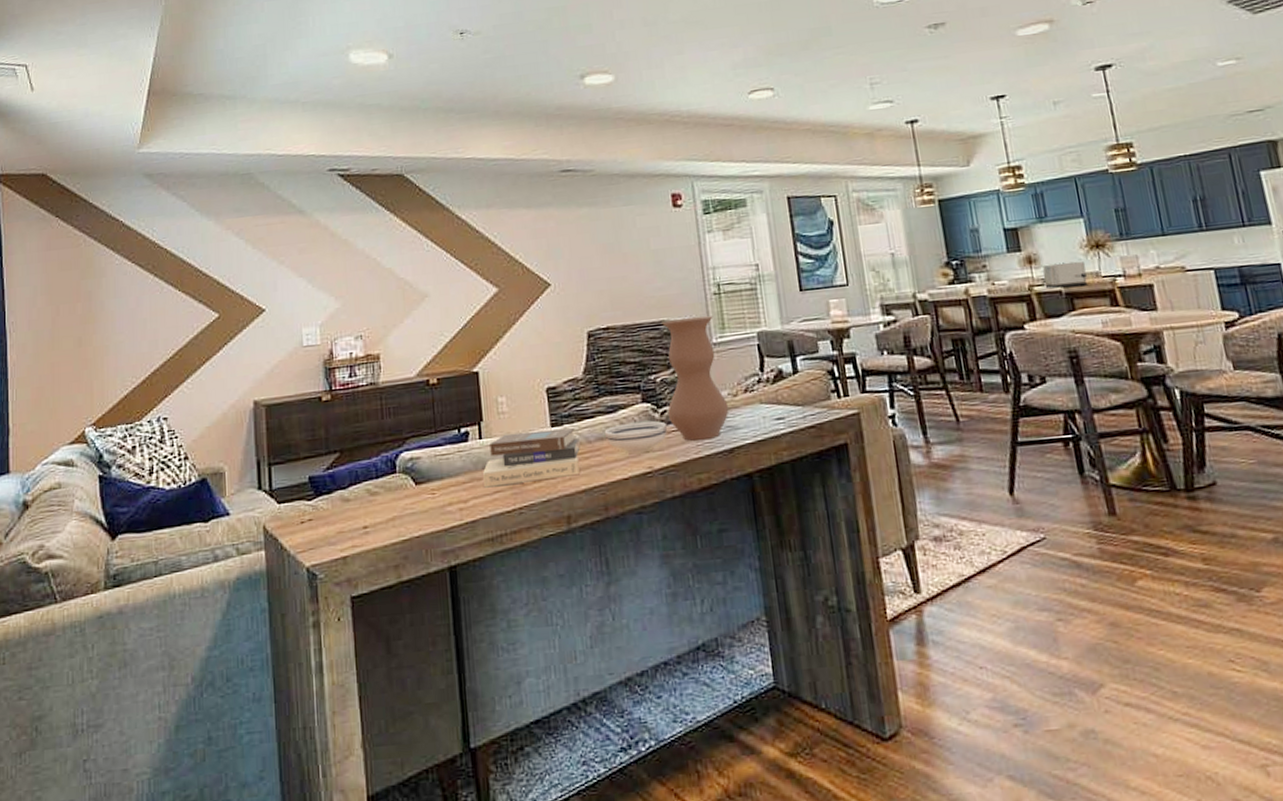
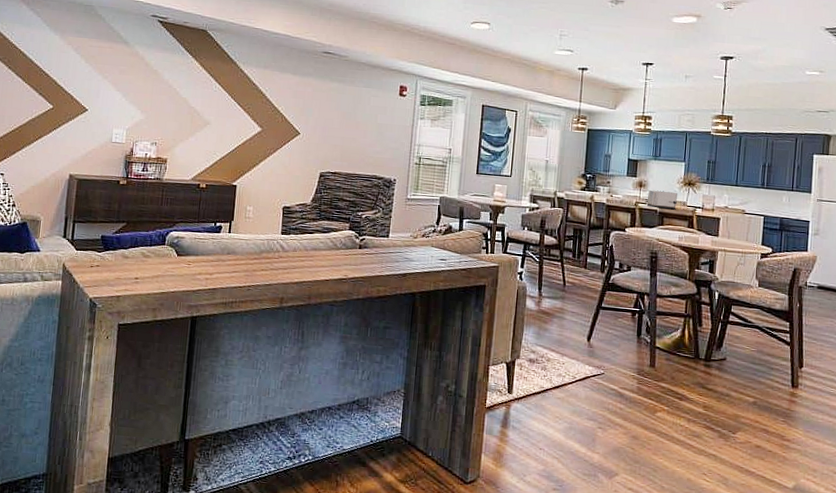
books: present [482,428,580,488] -> none [225,233,300,271]
bowl: present [604,421,668,455] -> none [318,242,364,265]
vase: present [661,316,729,441] -> none [365,176,412,264]

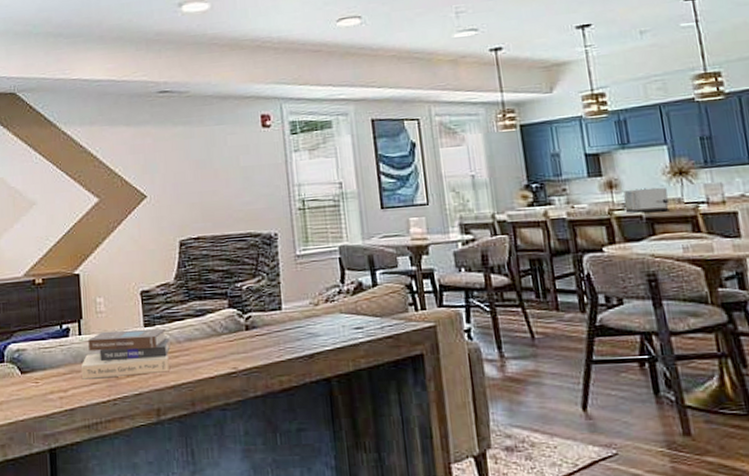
books: none [225,233,300,271] -> present [80,329,171,380]

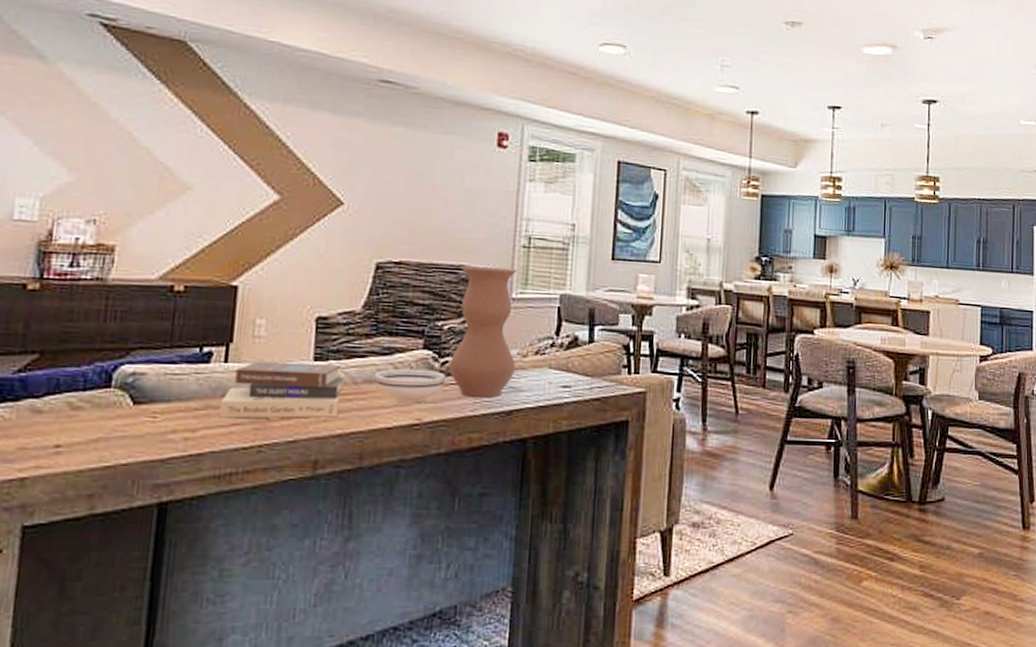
bowl: none [193,325,252,355] -> present [374,368,447,403]
vase: none [248,230,311,345] -> present [449,266,518,398]
toaster: present [623,187,669,214] -> none [839,276,877,302]

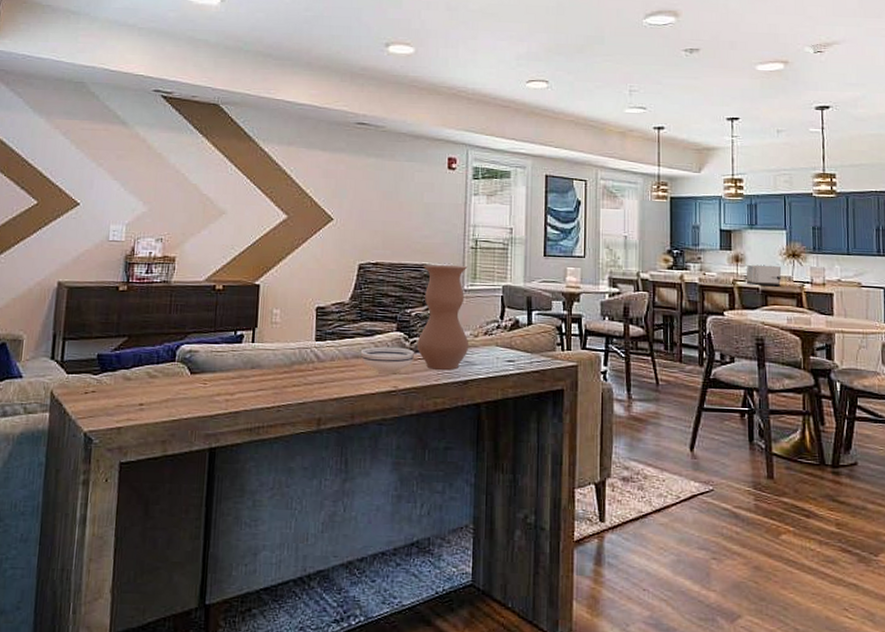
books: present [218,361,344,419] -> none [249,341,338,386]
toaster: none [839,276,877,302] -> present [746,264,781,287]

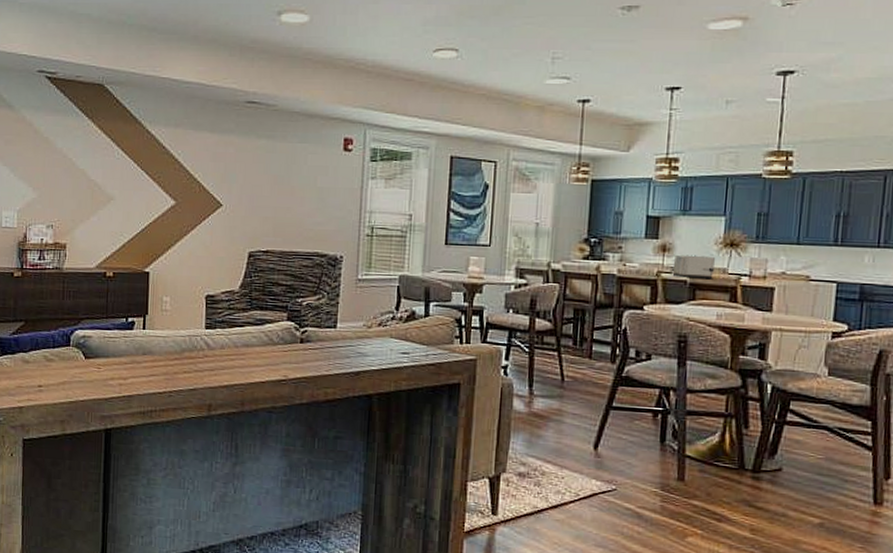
bowl: present [360,346,415,374] -> none [250,336,306,363]
vase: present [417,265,469,370] -> none [308,253,363,361]

